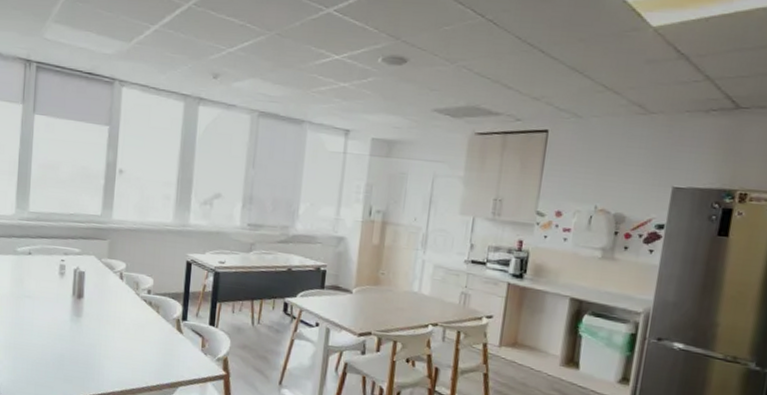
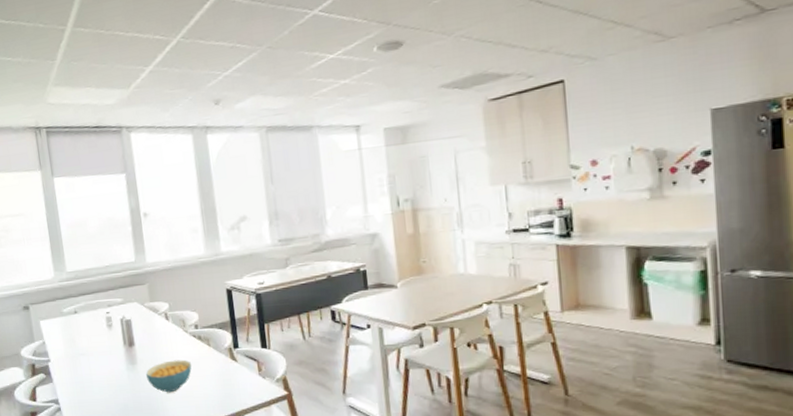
cereal bowl: none [88,320,136,352] -> present [145,359,192,393]

